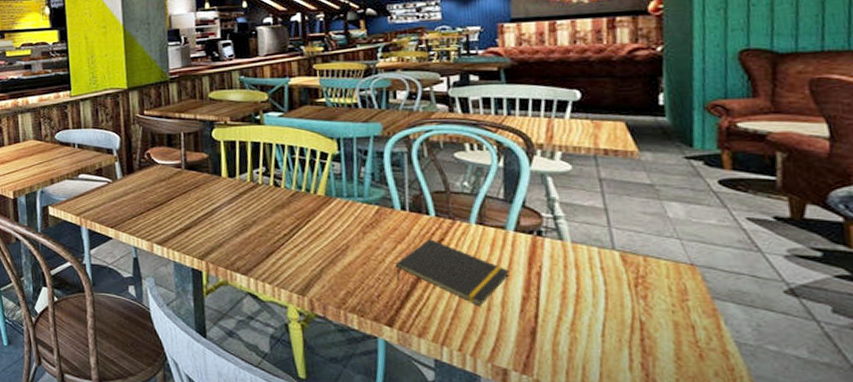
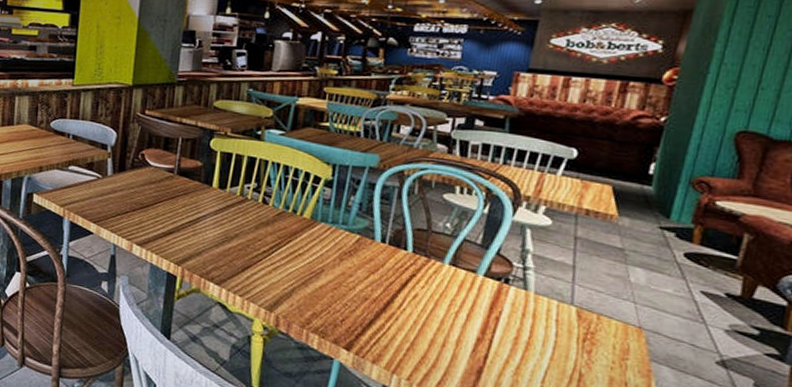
notepad: present [395,239,509,306] -> none [362,273,470,342]

